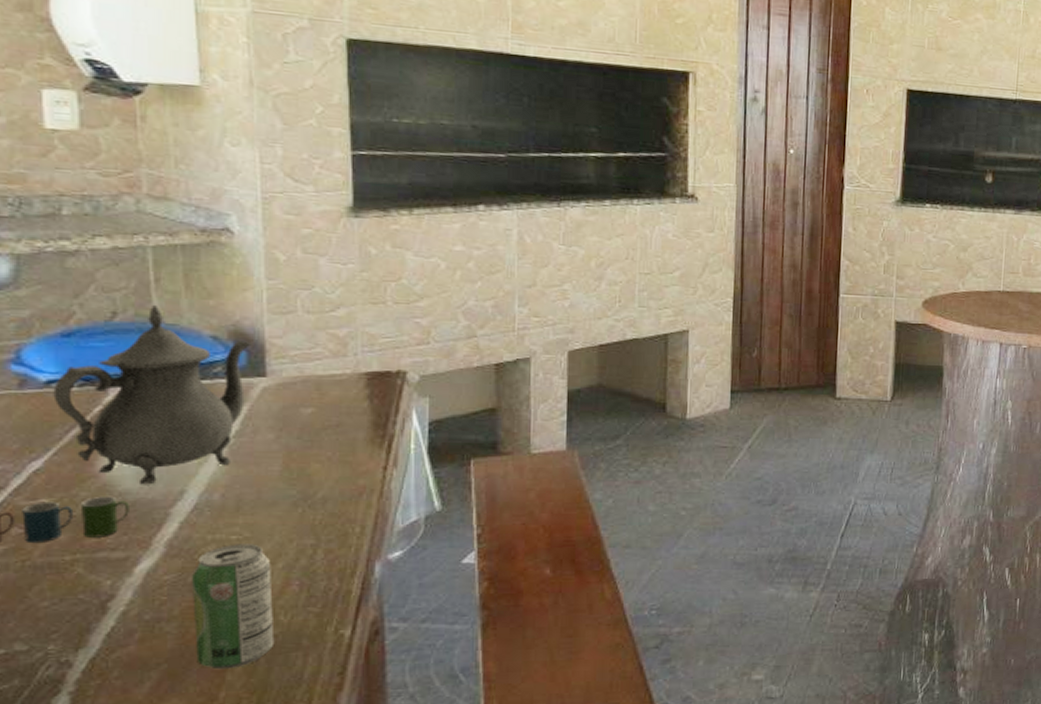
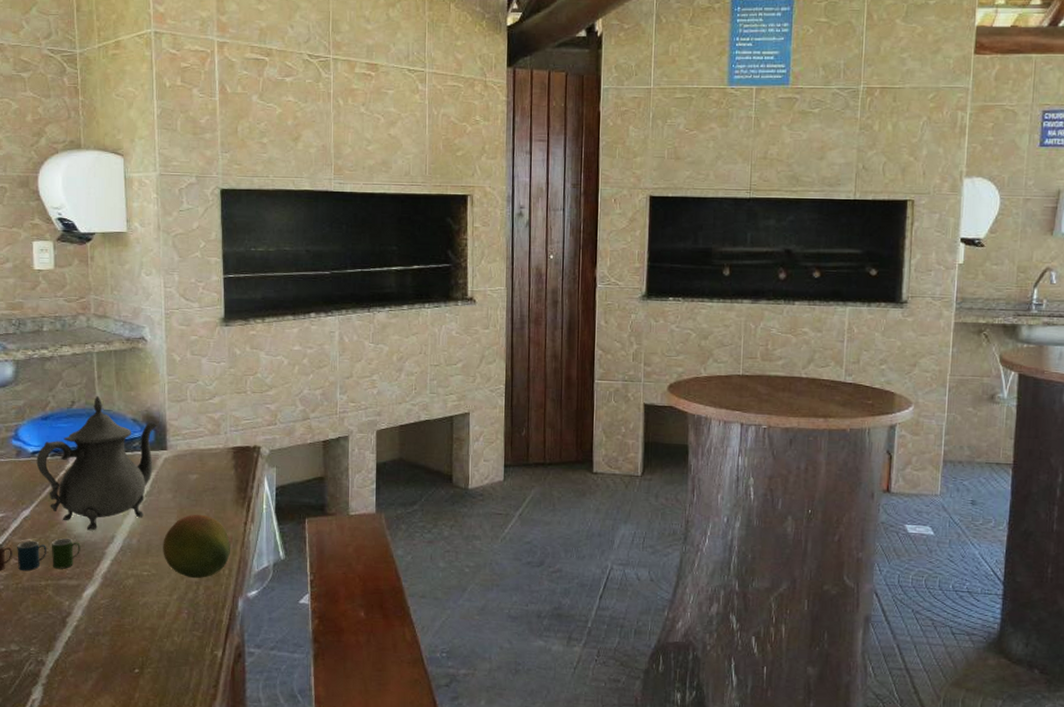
beverage can: present [192,544,275,670] -> none [119,578,171,676]
fruit: none [261,458,364,539] -> present [163,514,231,578]

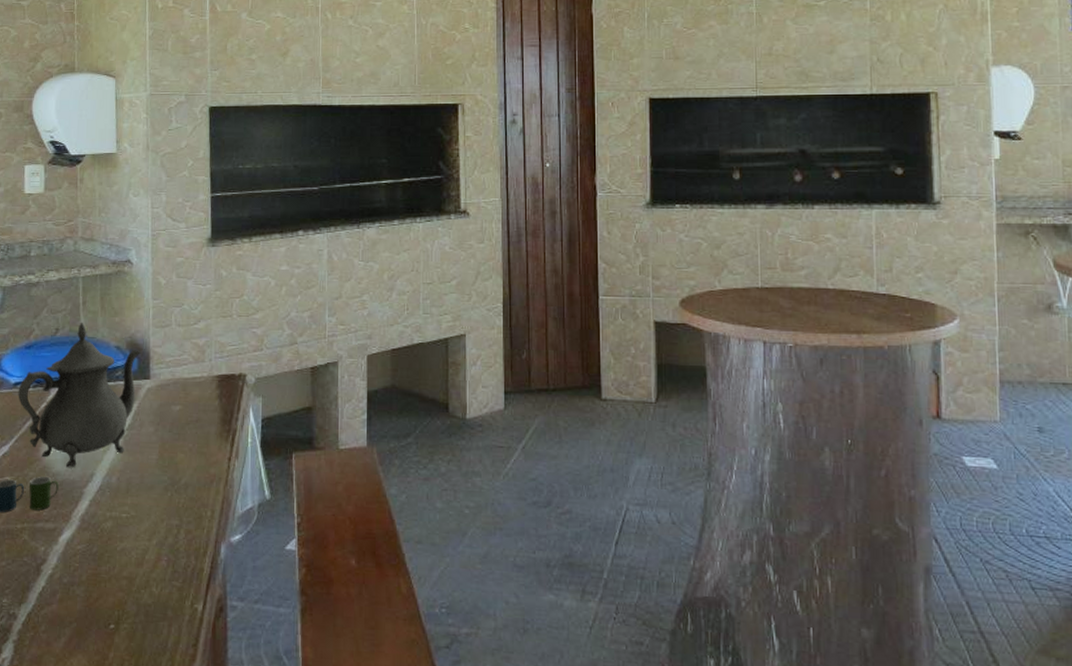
fruit: present [163,514,231,578] -> none [143,449,214,521]

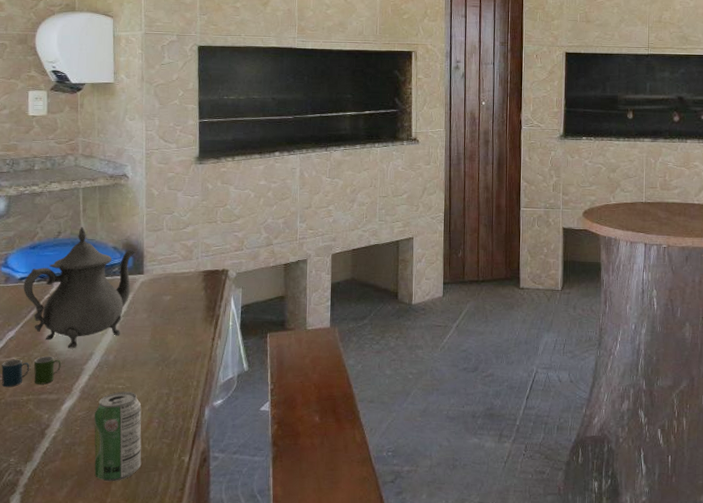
beverage can: none [95,521,149,633] -> present [94,391,142,482]

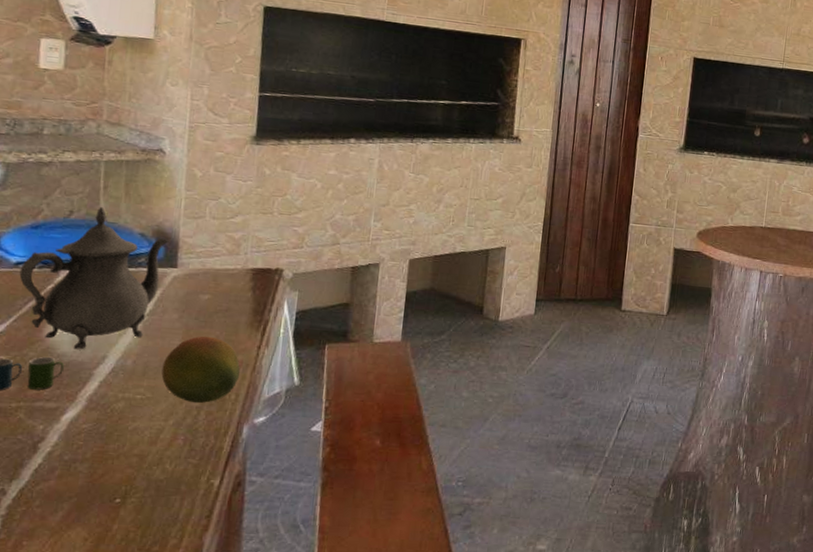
beverage can: present [94,391,142,482] -> none [99,402,164,506]
fruit: none [137,331,200,390] -> present [161,336,241,403]

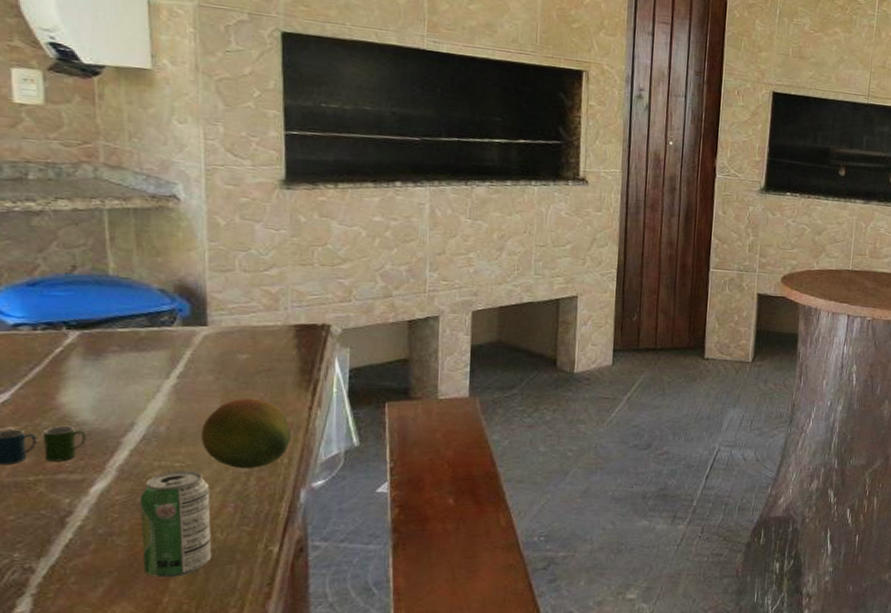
teapot: present [19,206,169,350] -> none [19,260,195,417]
beverage can: none [99,402,164,506] -> present [141,470,212,578]

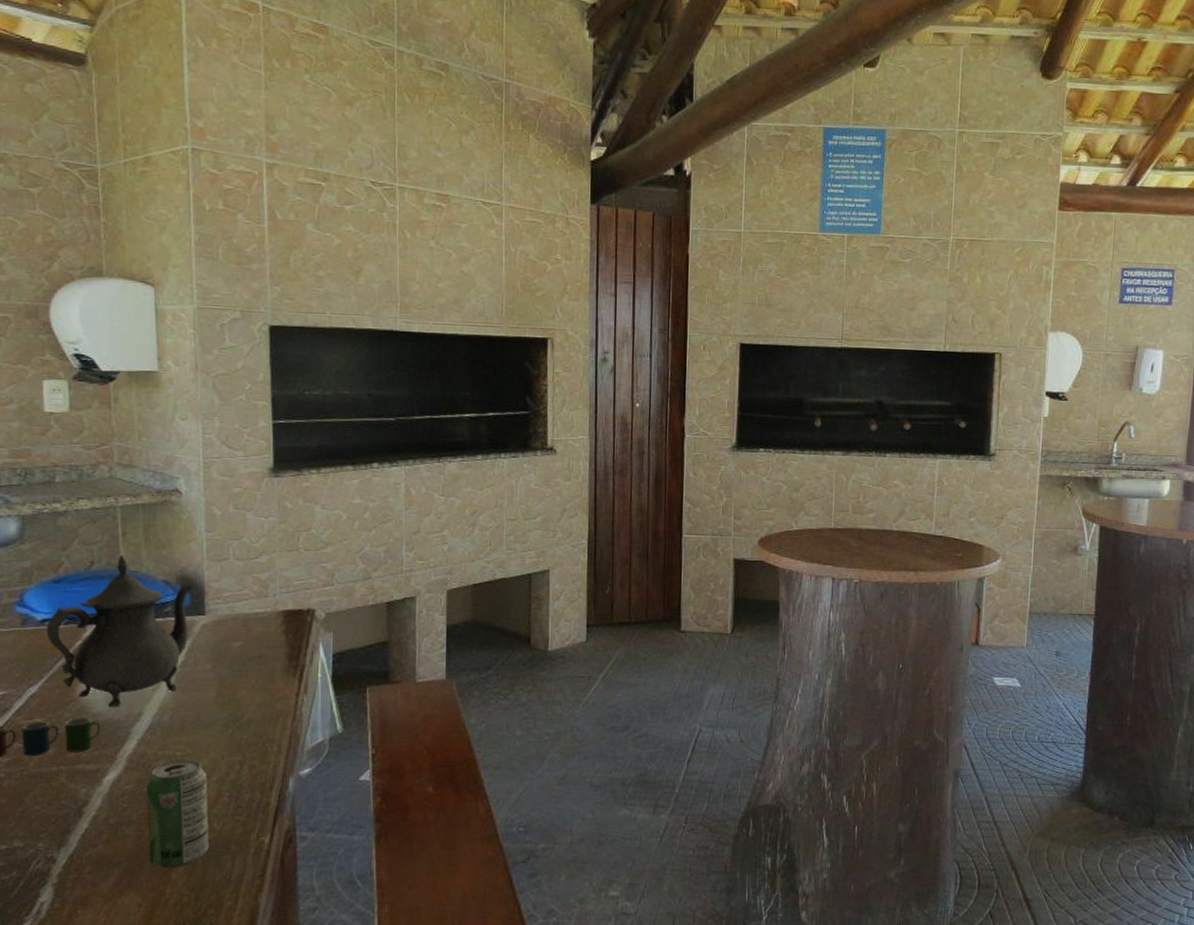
teapot: none [19,260,195,417] -> present [46,554,195,708]
fruit: present [201,398,292,468] -> none [200,685,281,757]

